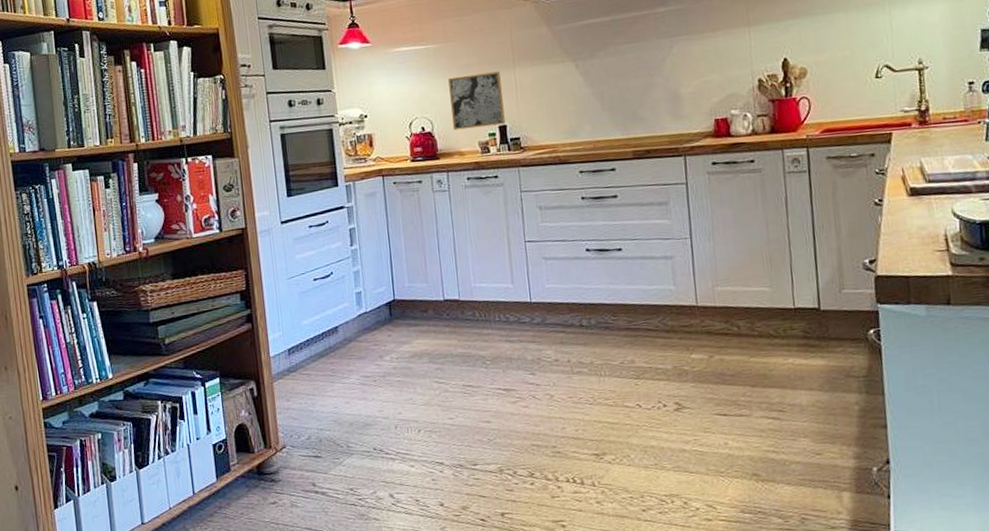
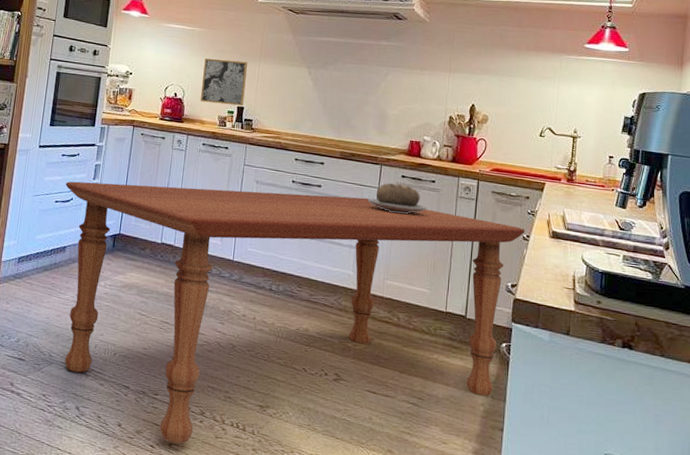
dining table: none [321,191,876,513] -> present [64,181,525,444]
bread: none [676,173,750,208] -> present [368,182,427,214]

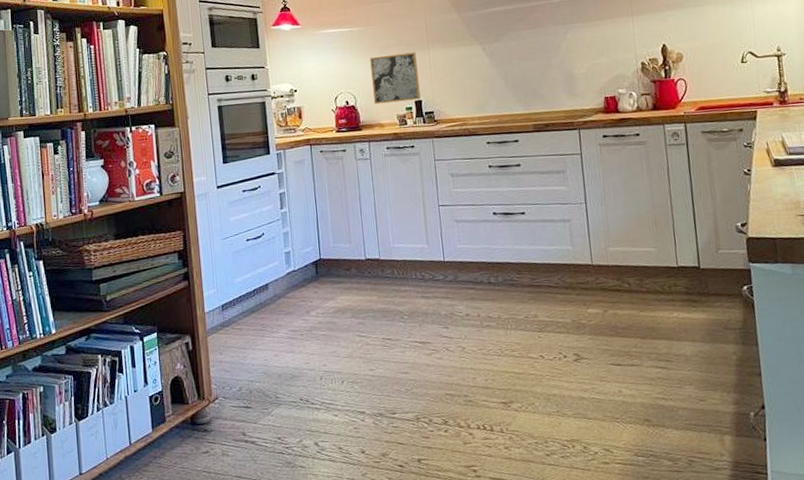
dining table: present [64,181,525,444] -> none [253,162,745,459]
bread: present [368,182,427,214] -> none [572,145,637,176]

